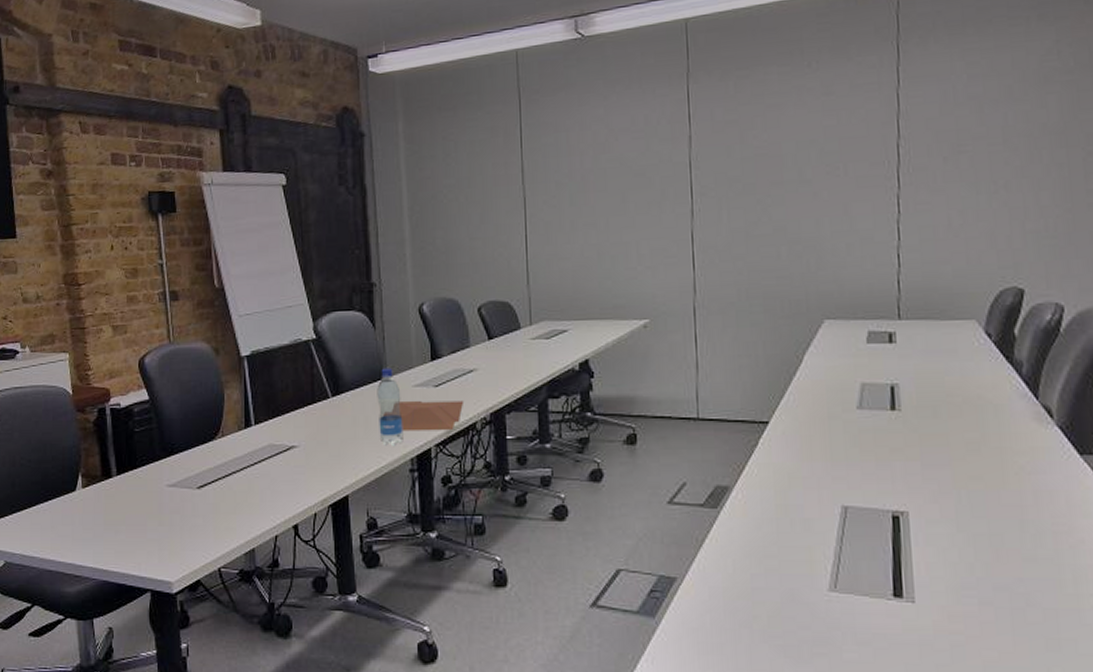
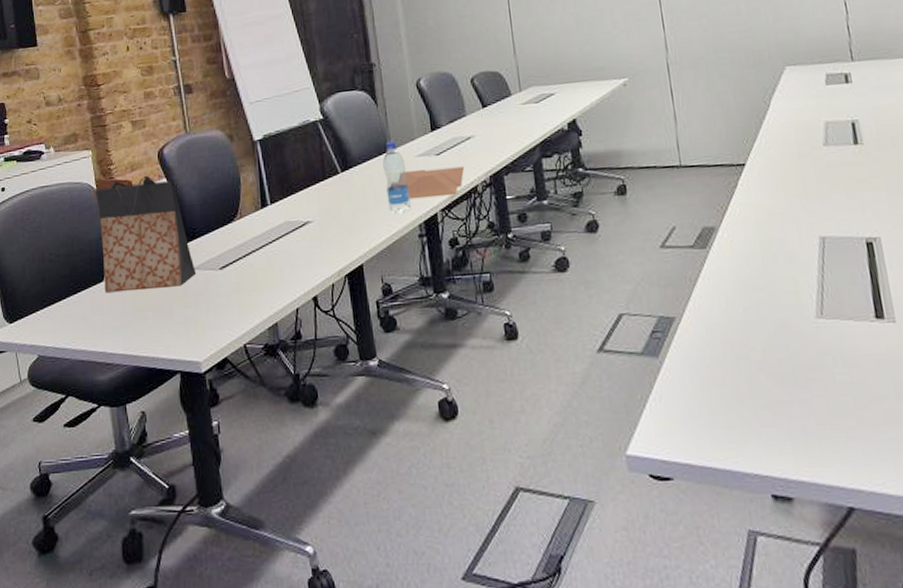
bag: none [71,384,172,504] -> present [95,175,196,293]

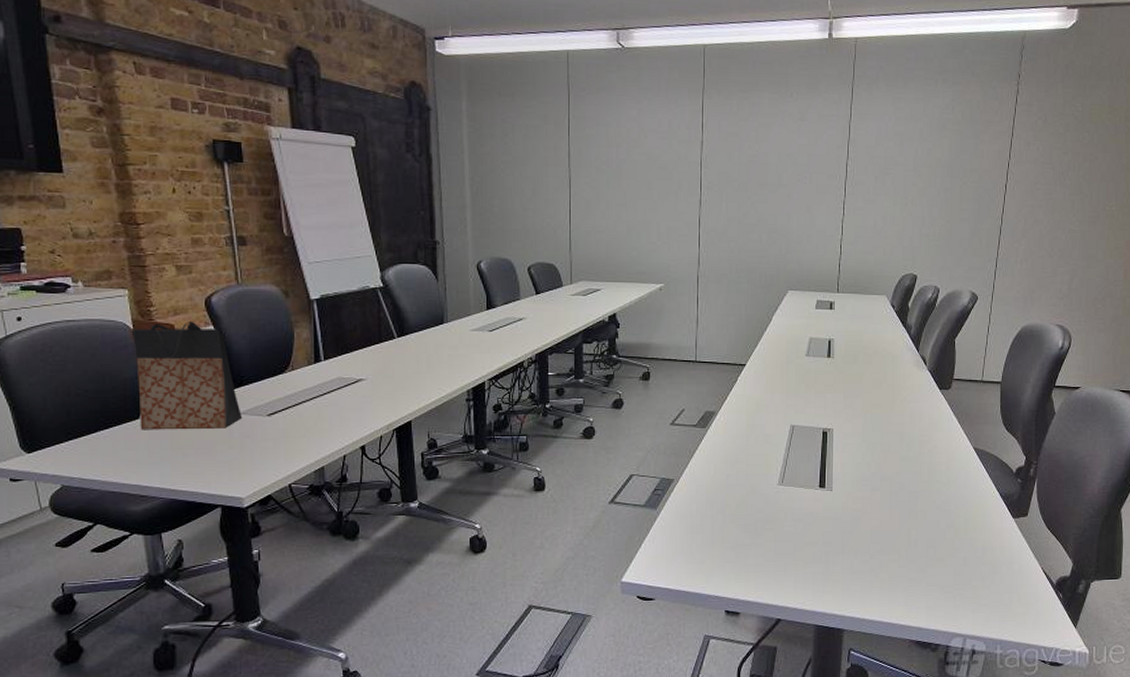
bottle: present [383,141,411,215] -> none [438,314,461,380]
papers: present [404,166,465,200] -> none [457,343,514,368]

